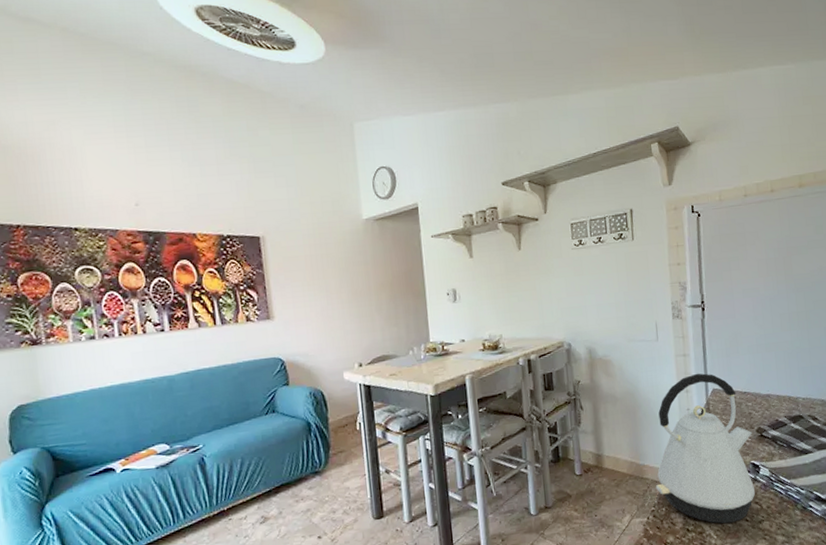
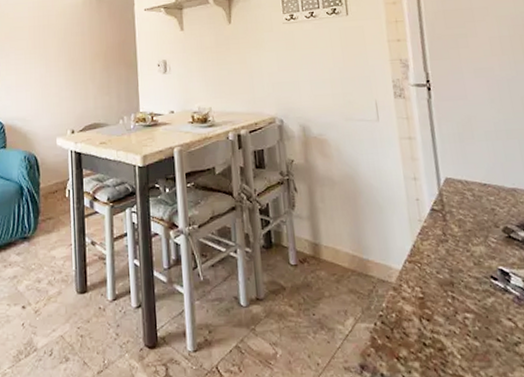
kettle: present [655,373,755,524] -> none [382,159,507,341]

